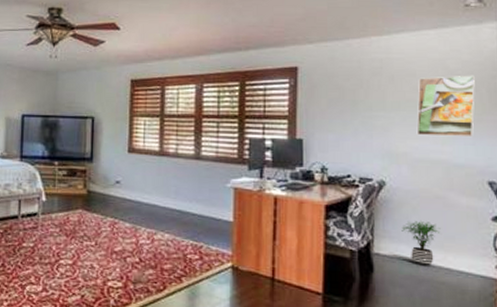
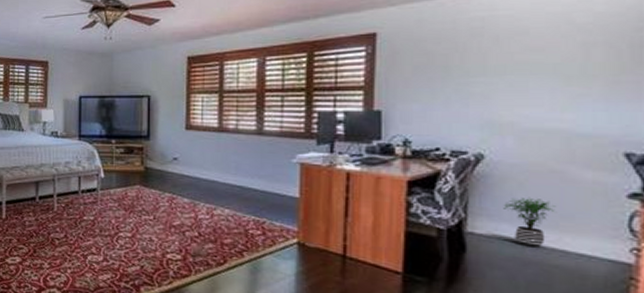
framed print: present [416,75,475,137] -> none [527,29,611,103]

